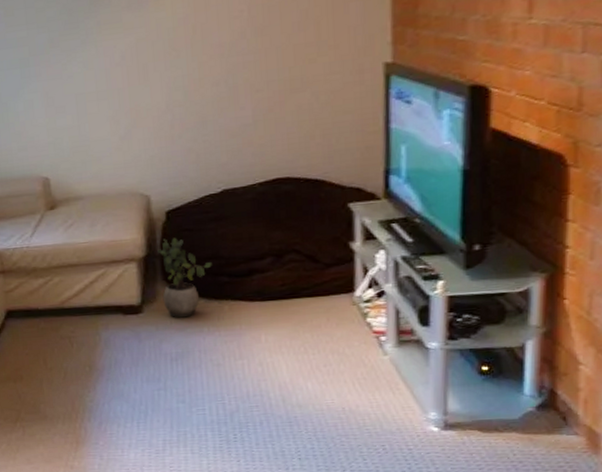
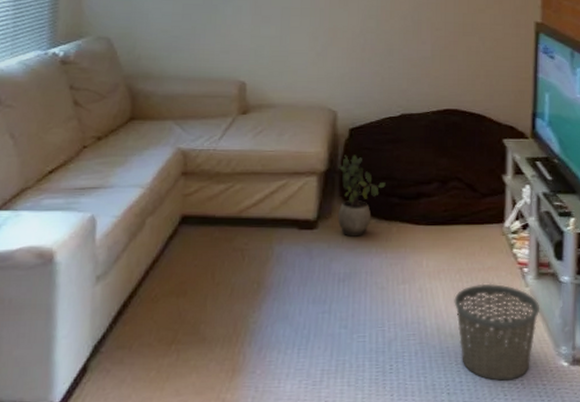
basket: none [299,354,403,447] -> present [454,283,540,381]

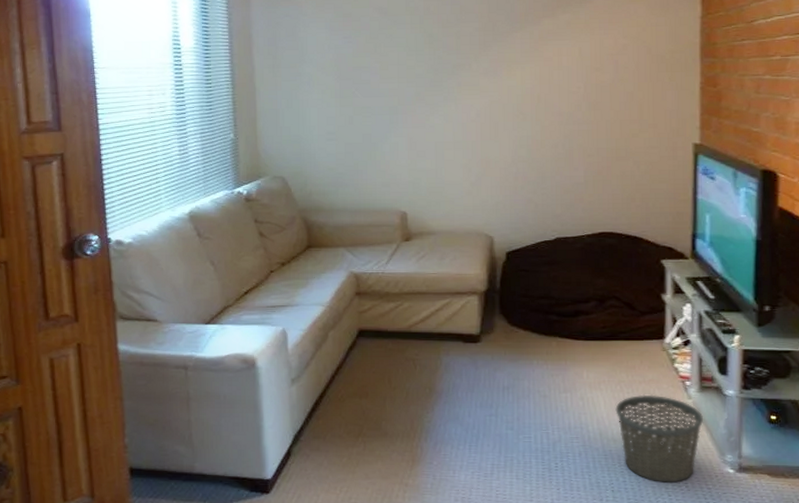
potted plant: present [337,155,386,237] -> none [497,276,544,350]

